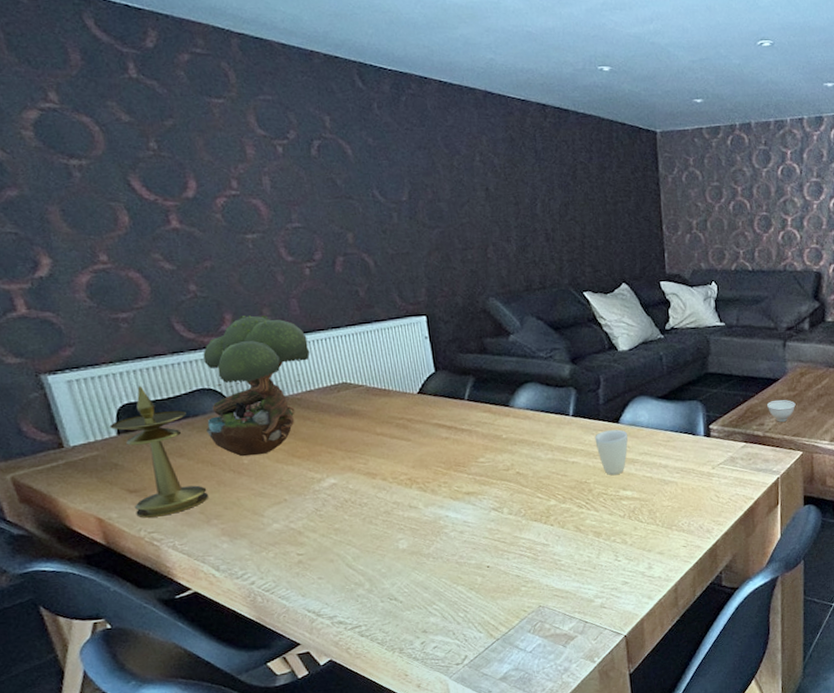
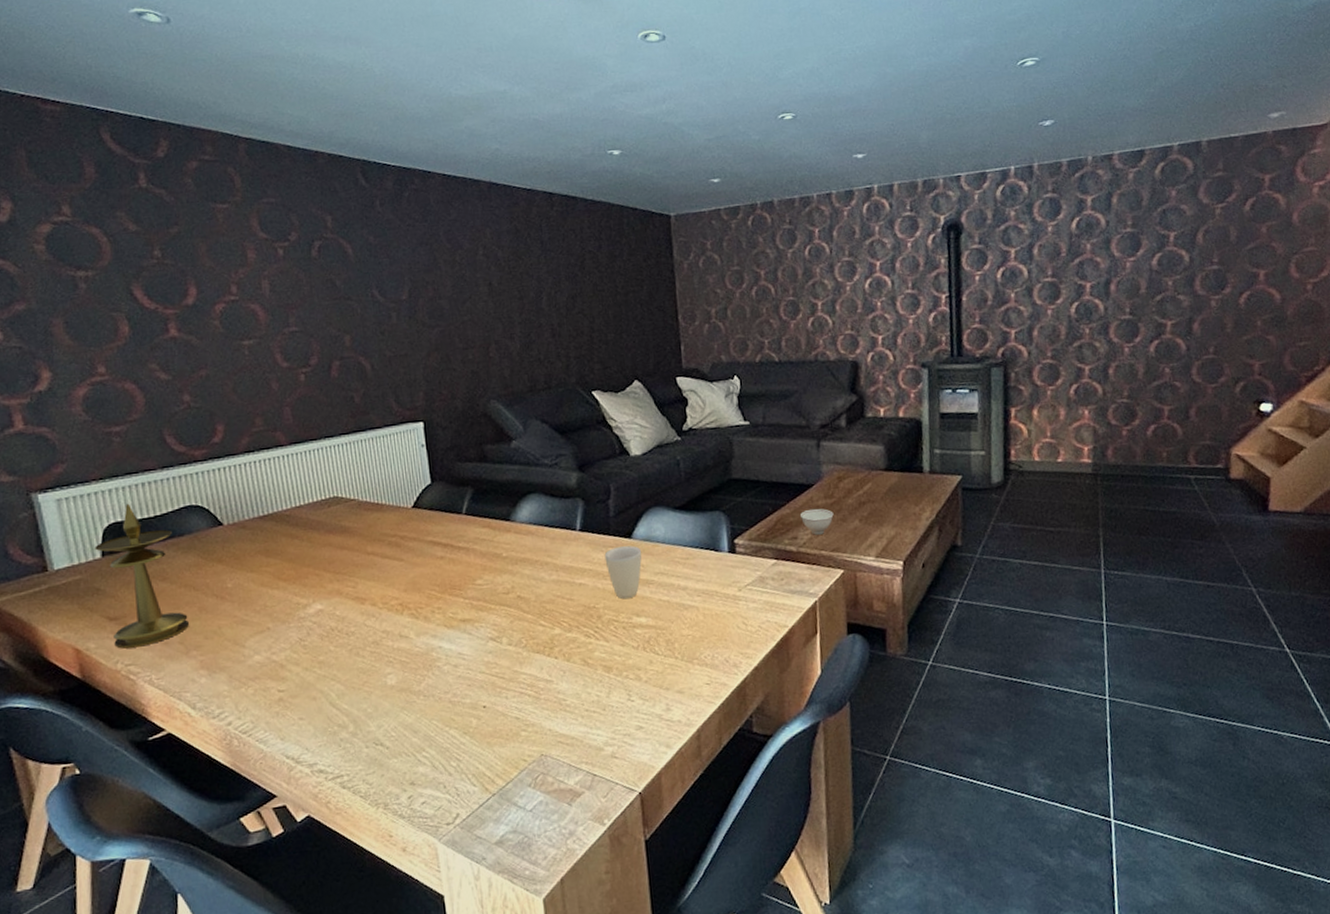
decorative tree: present [188,315,310,457] -> none [176,425,302,580]

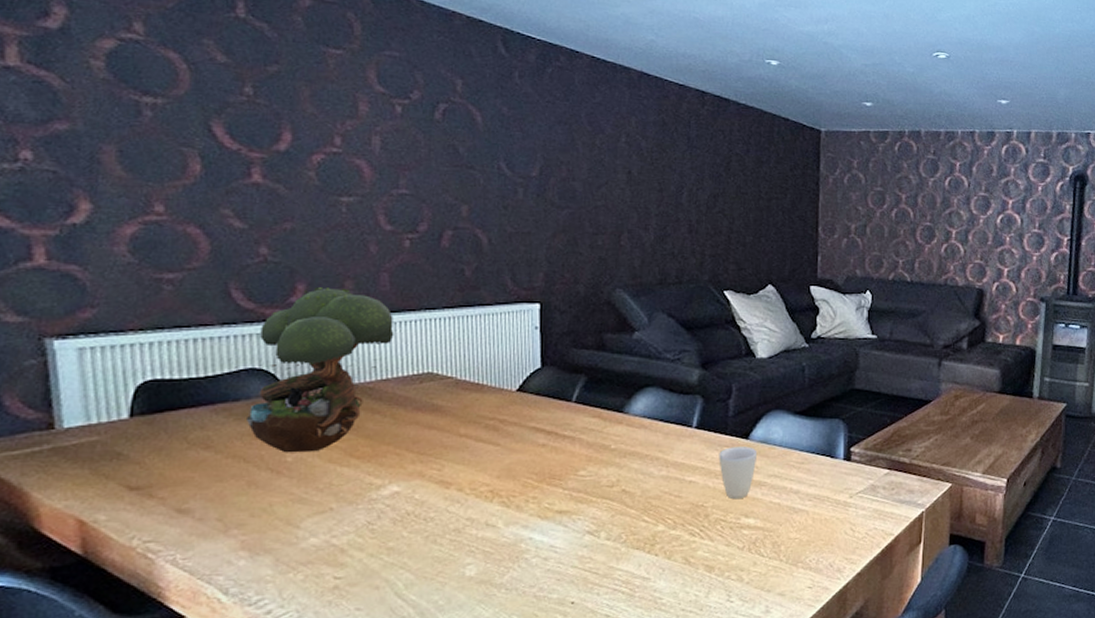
candlestick: present [95,503,189,649] -> none [121,360,233,523]
decorative tree: none [176,425,302,580] -> present [233,287,394,453]
bowl: present [799,508,834,535] -> none [915,423,948,449]

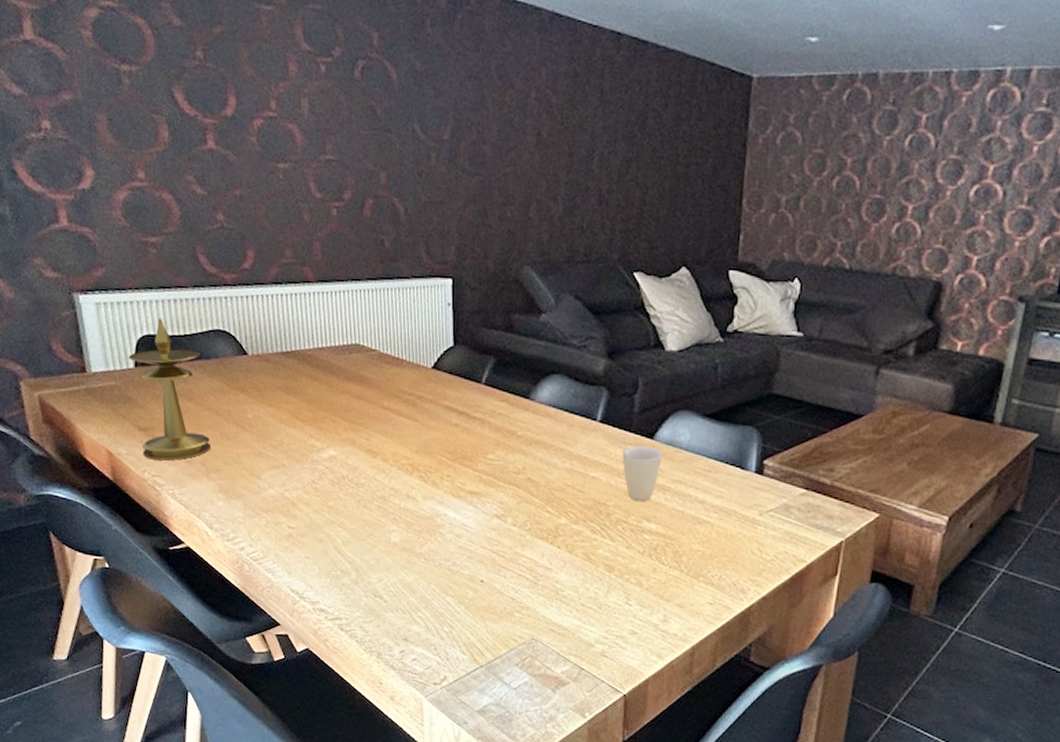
candlestick: none [121,360,233,523] -> present [129,318,210,461]
decorative tree: present [233,287,394,453] -> none [204,254,327,412]

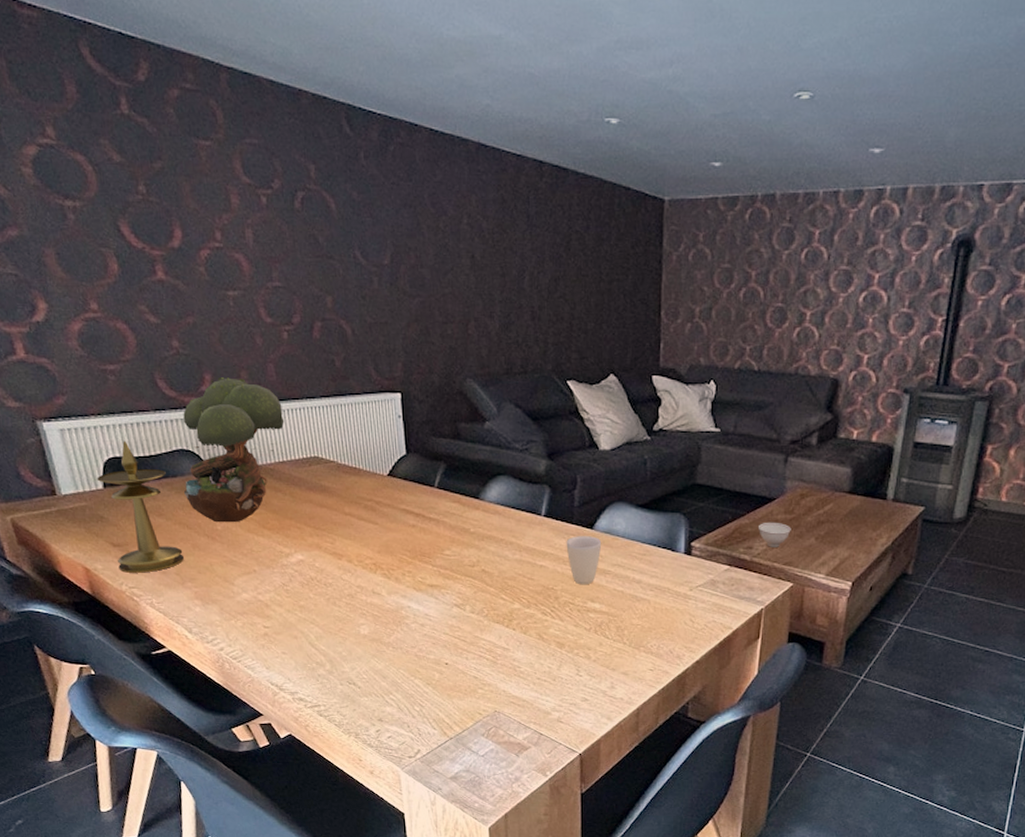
decorative tree: none [204,254,327,412] -> present [168,377,285,523]
bowl: none [841,441,880,472] -> present [757,522,791,547]

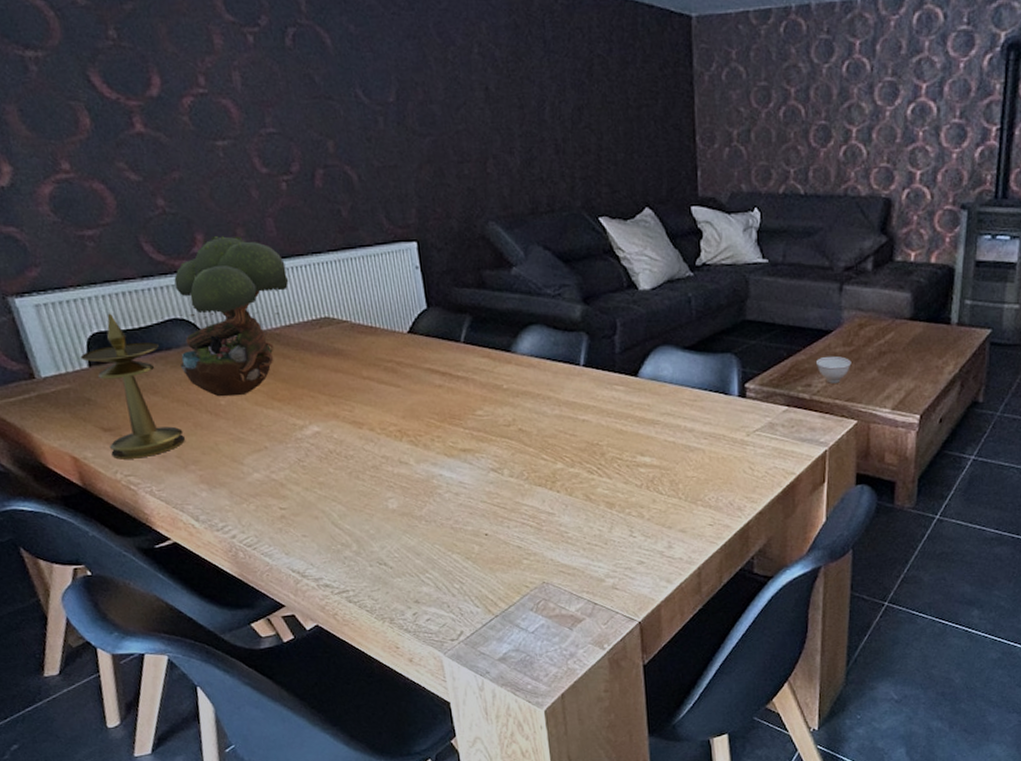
cup: present [566,536,602,585] -> none [609,384,648,438]

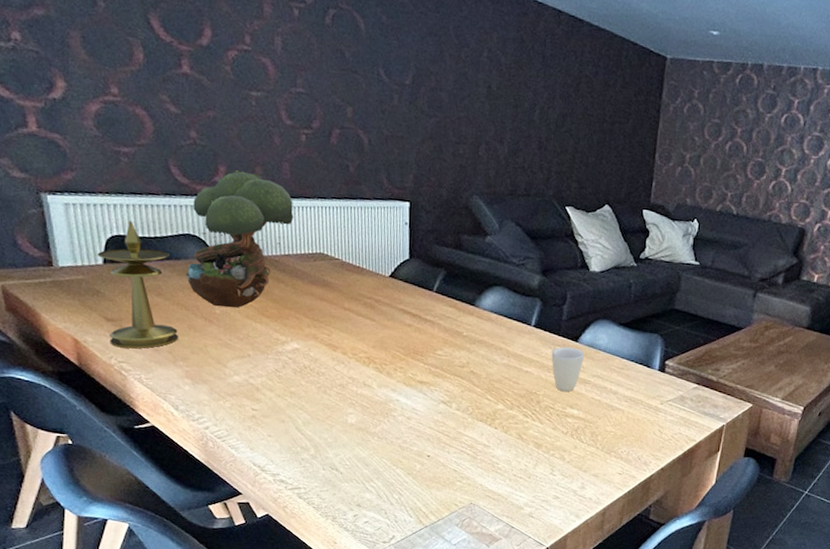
cup: none [609,384,648,438] -> present [551,347,585,392]
bowl: present [815,356,852,384] -> none [725,348,755,371]

